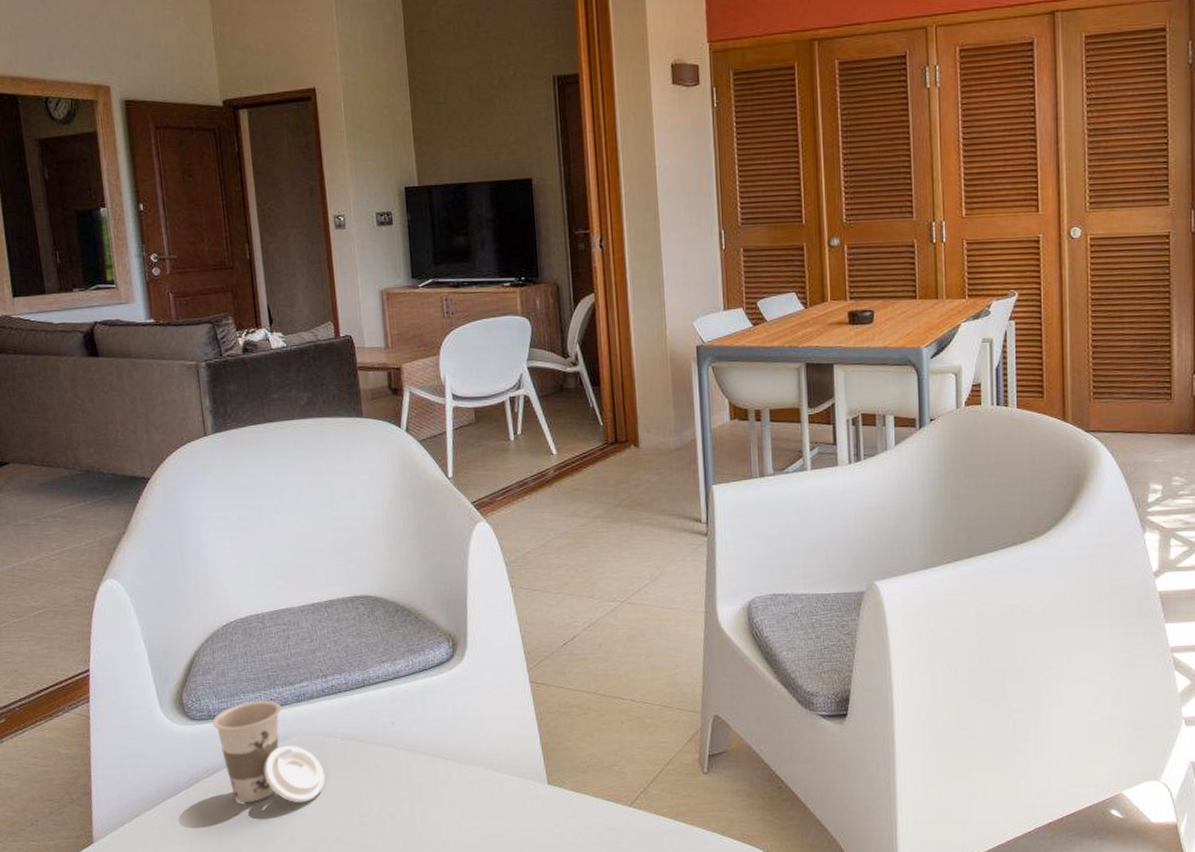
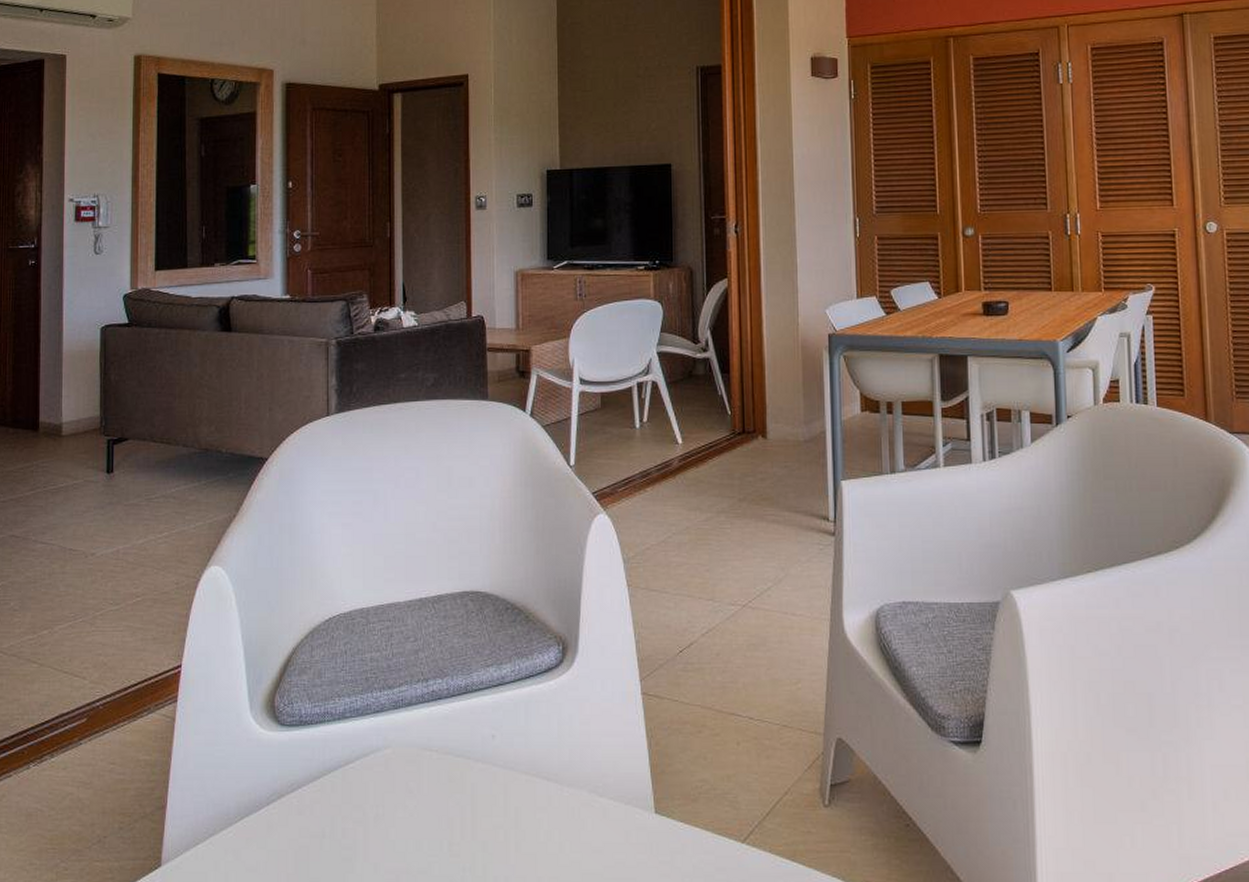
cup: present [212,700,326,803] -> none [303,705,417,825]

